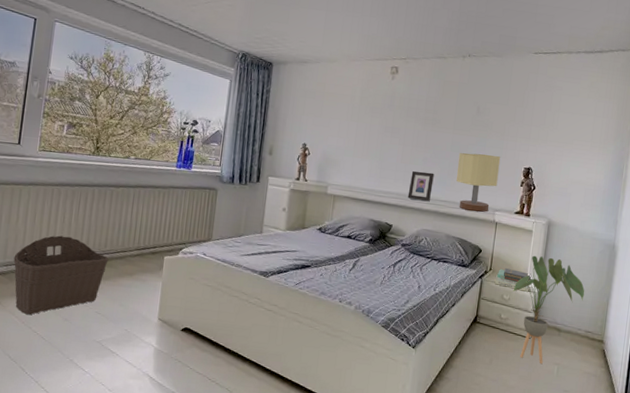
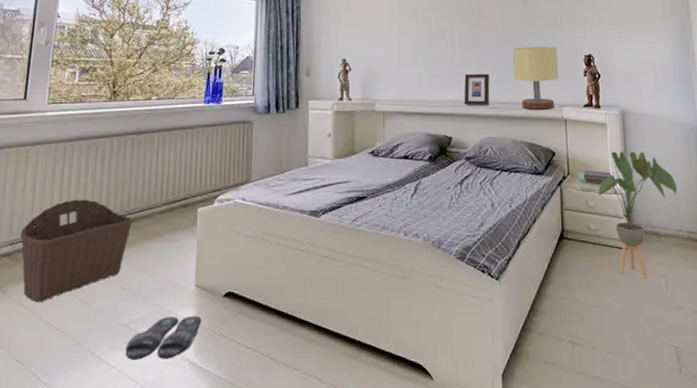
slippers: none [97,340,162,373] -> present [125,315,202,360]

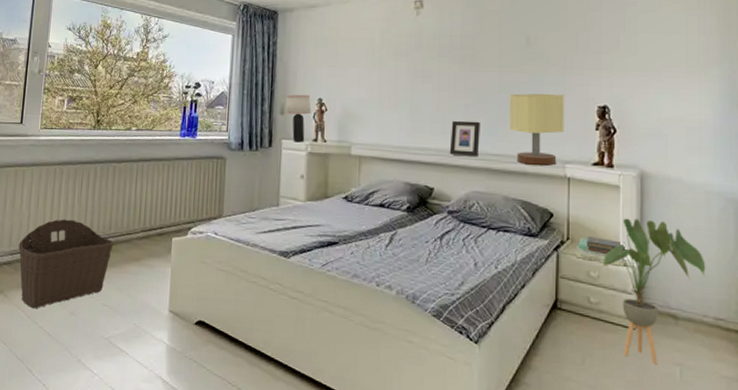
slippers: present [125,315,202,360] -> none [106,336,174,375]
table lamp: none [310,55,336,102] -> present [285,94,311,143]

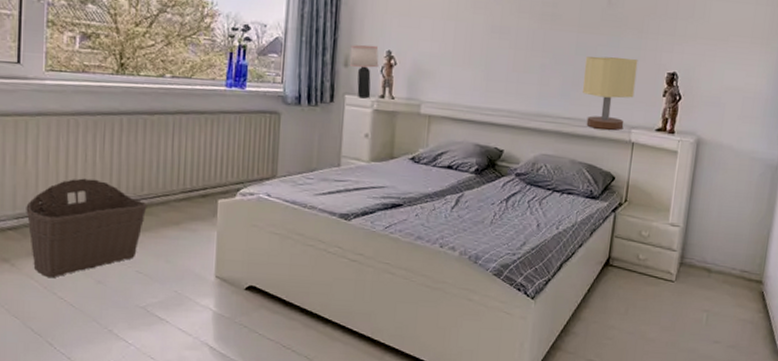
picture frame: present [449,120,480,157] -> none [521,81,555,120]
books: present [575,235,627,266] -> none [630,198,677,226]
house plant: present [602,218,706,365] -> none [653,182,741,312]

